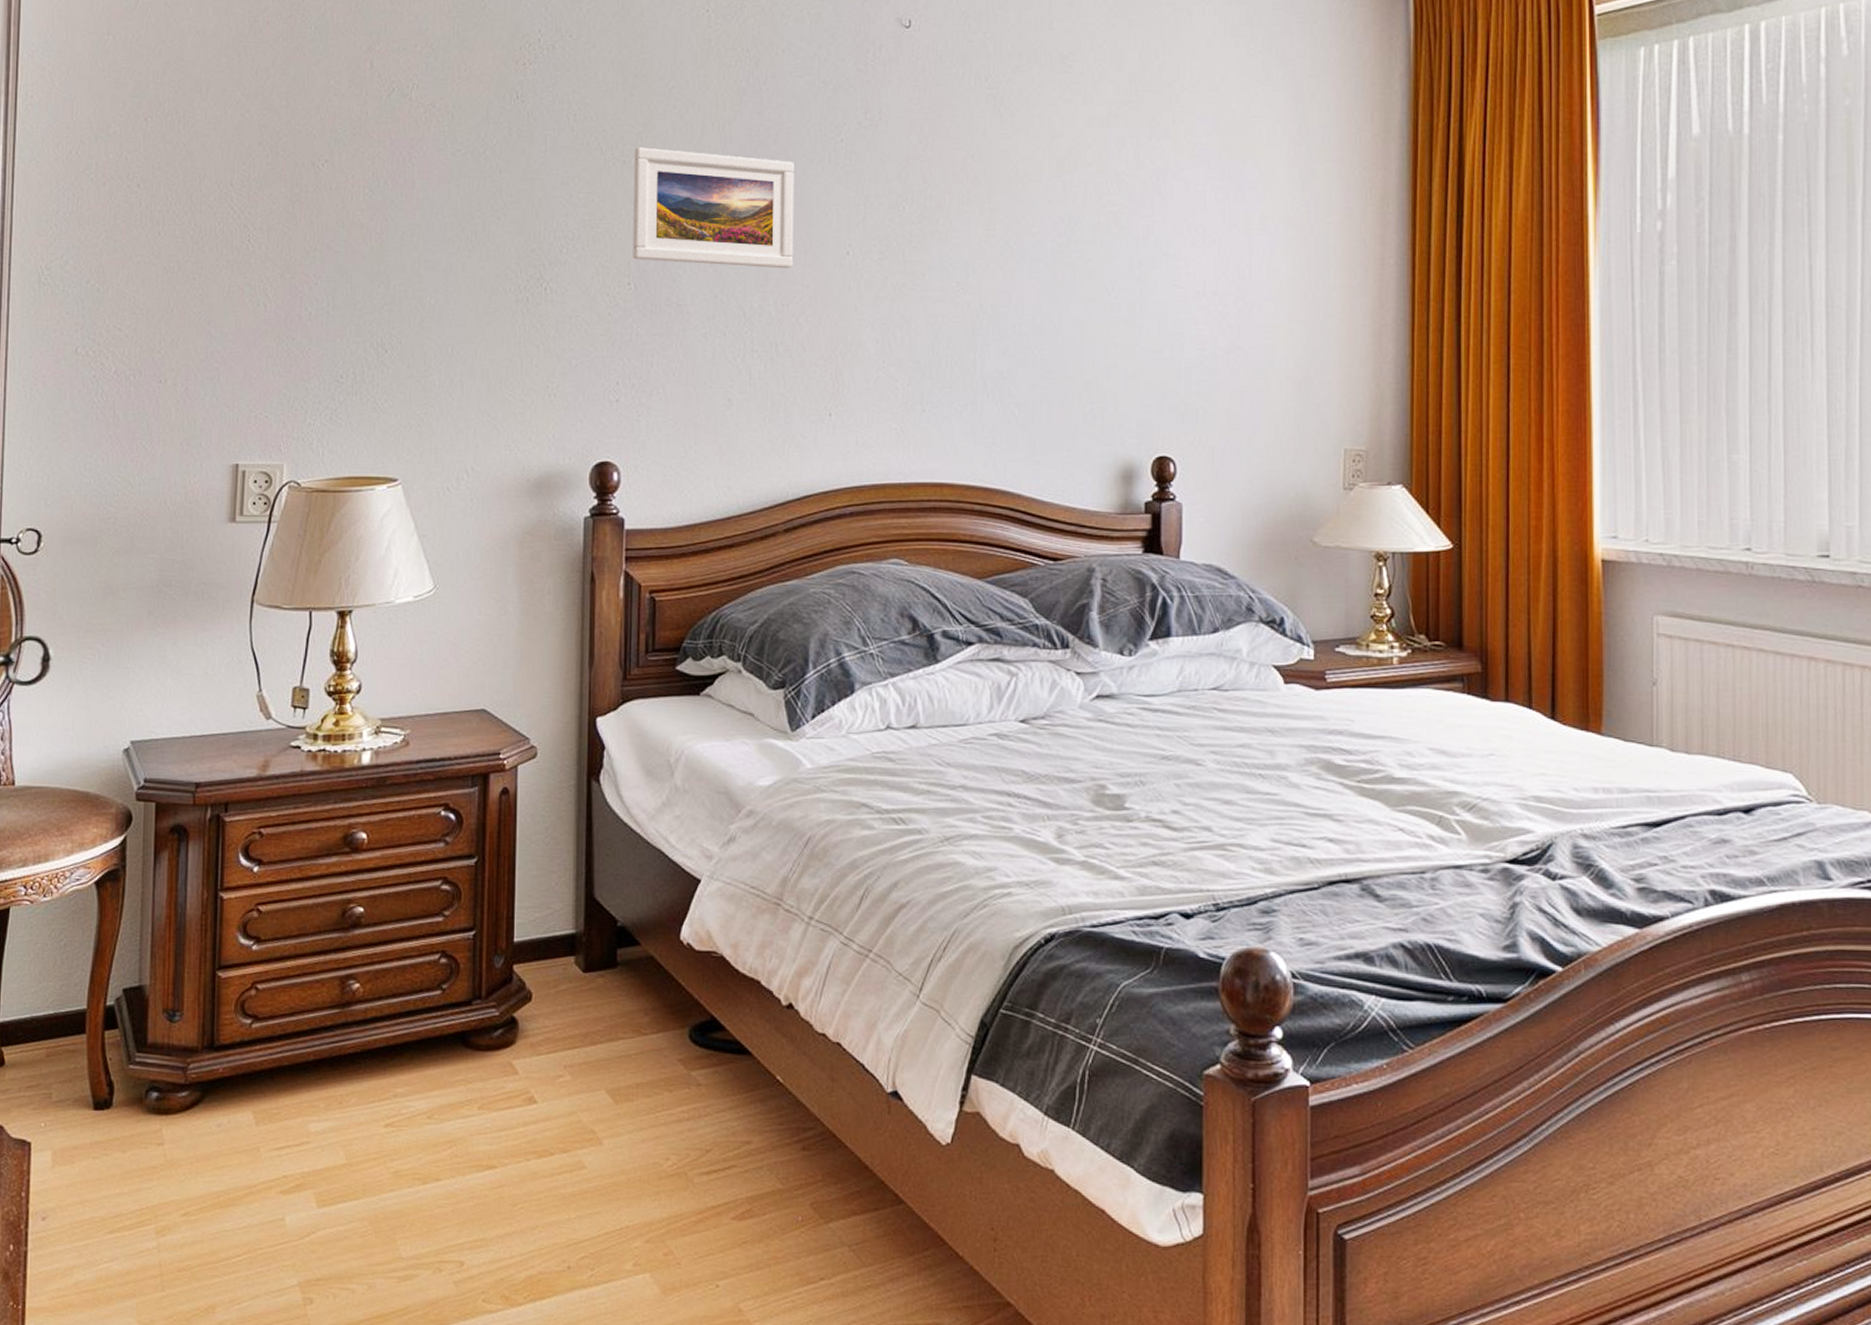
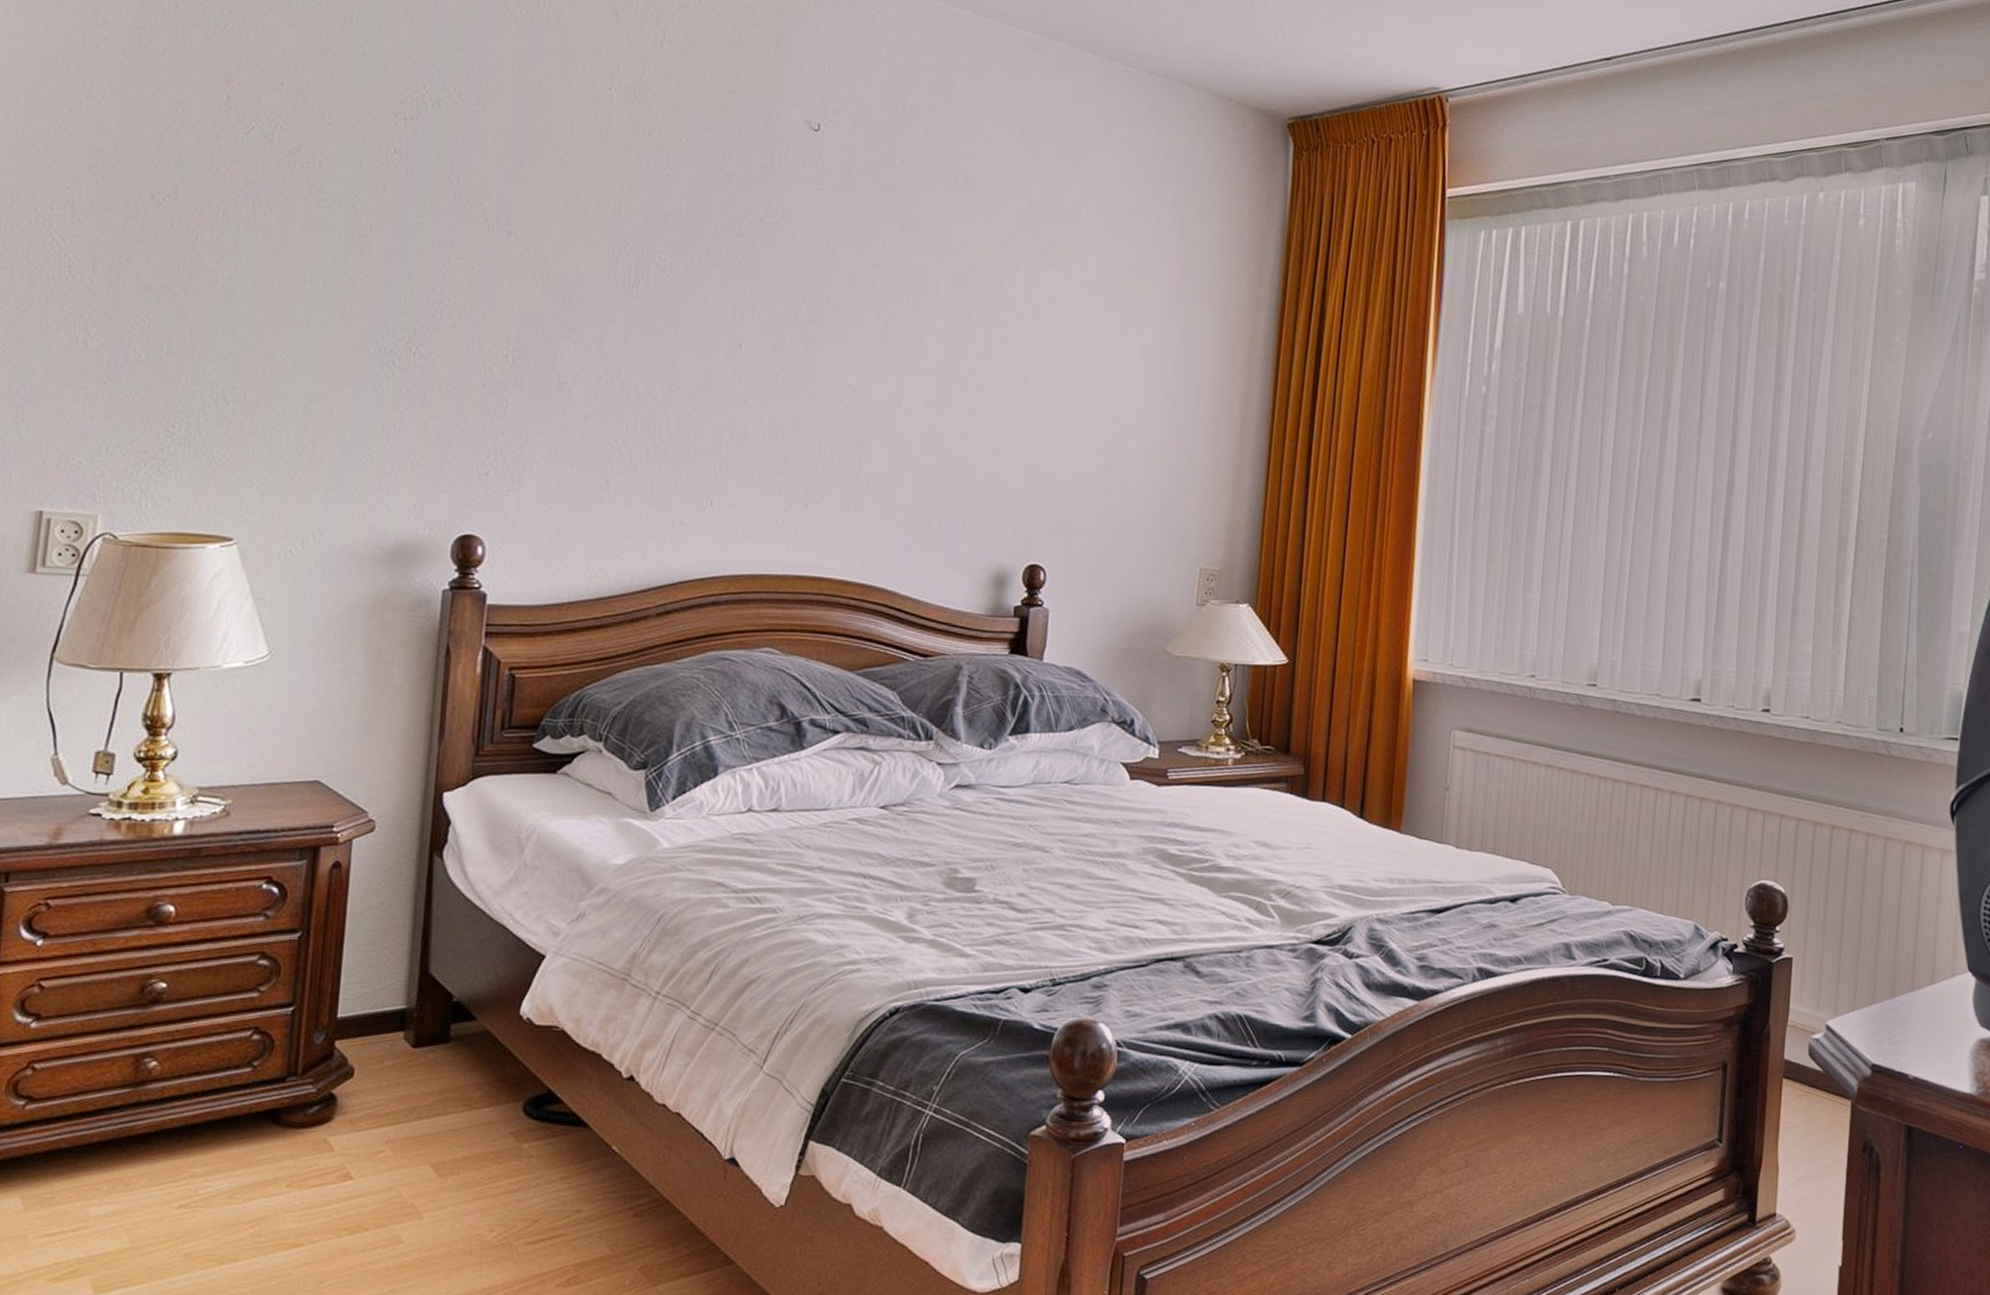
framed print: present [633,147,794,269] -> none [513,218,691,356]

